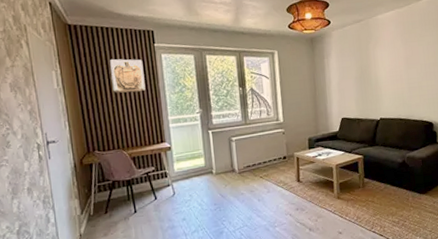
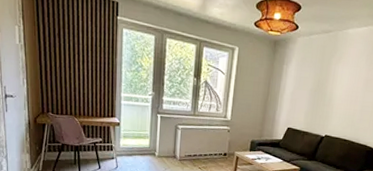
wall sculpture: present [110,59,146,93] -> none [72,25,104,64]

